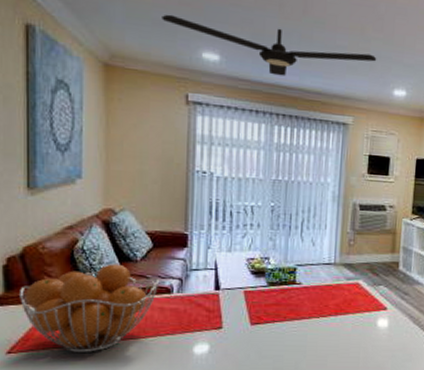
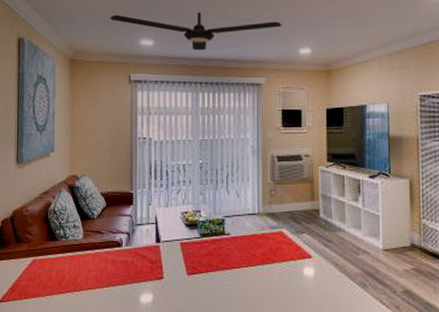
fruit basket: present [20,264,160,354] -> none [9,222,112,302]

